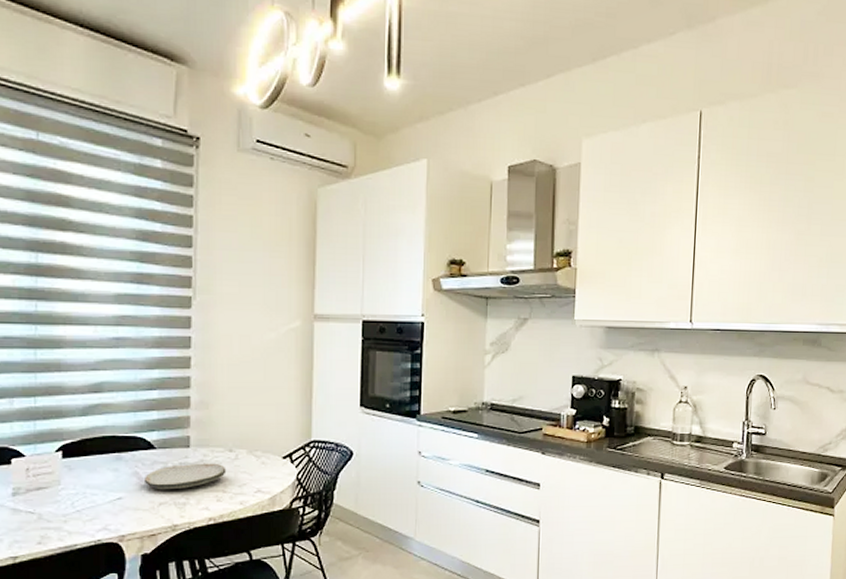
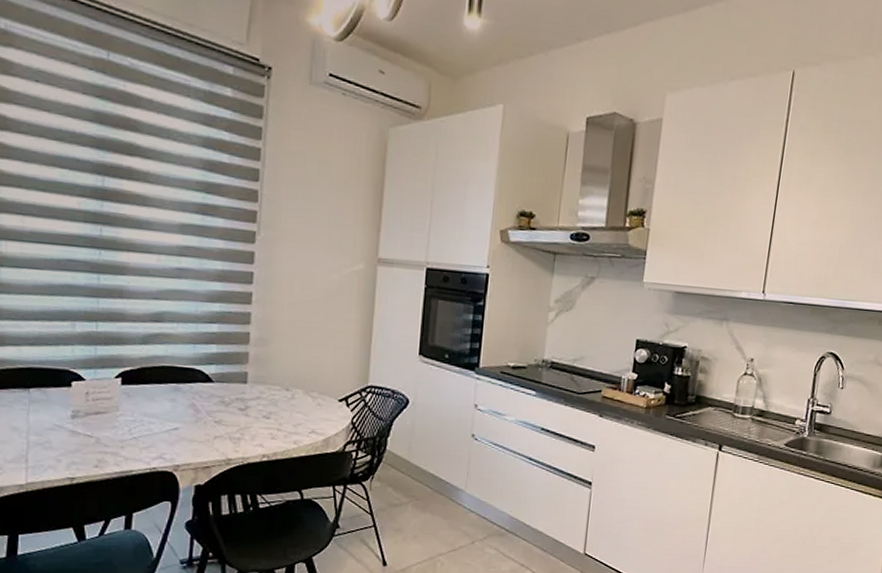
plate: present [143,463,227,490] -> none [200,399,282,424]

